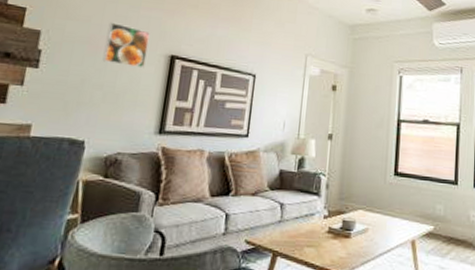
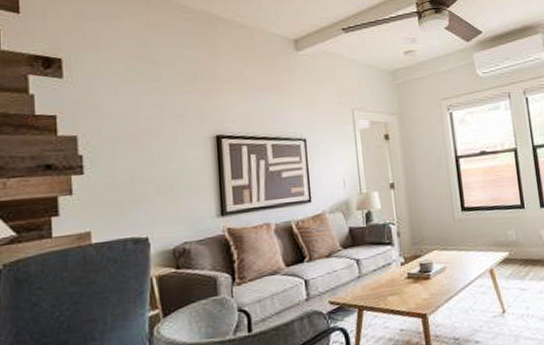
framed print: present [102,22,150,69] -> none [145,113,192,155]

